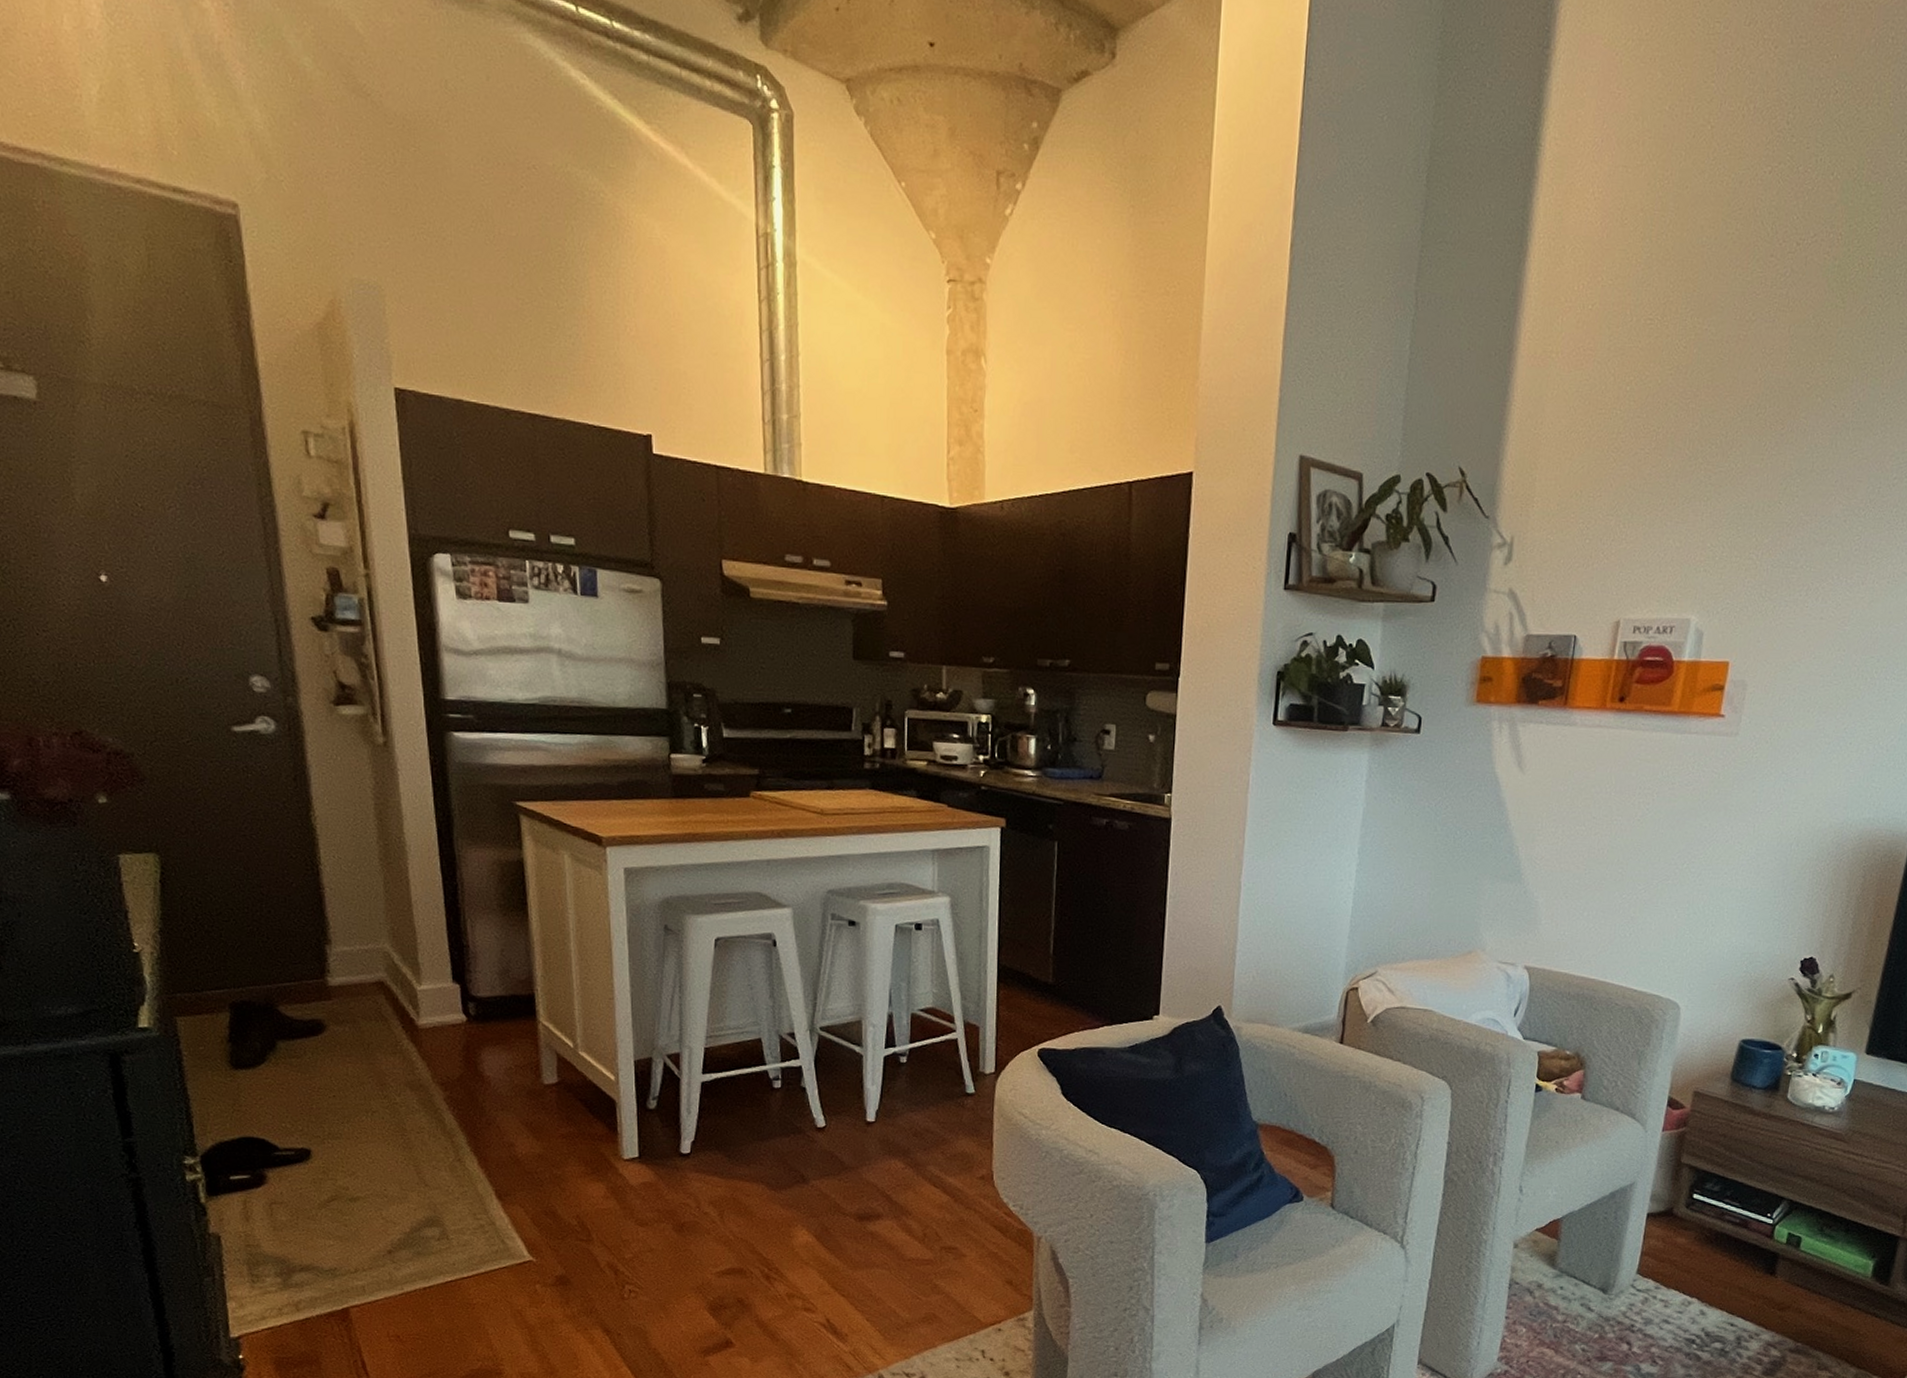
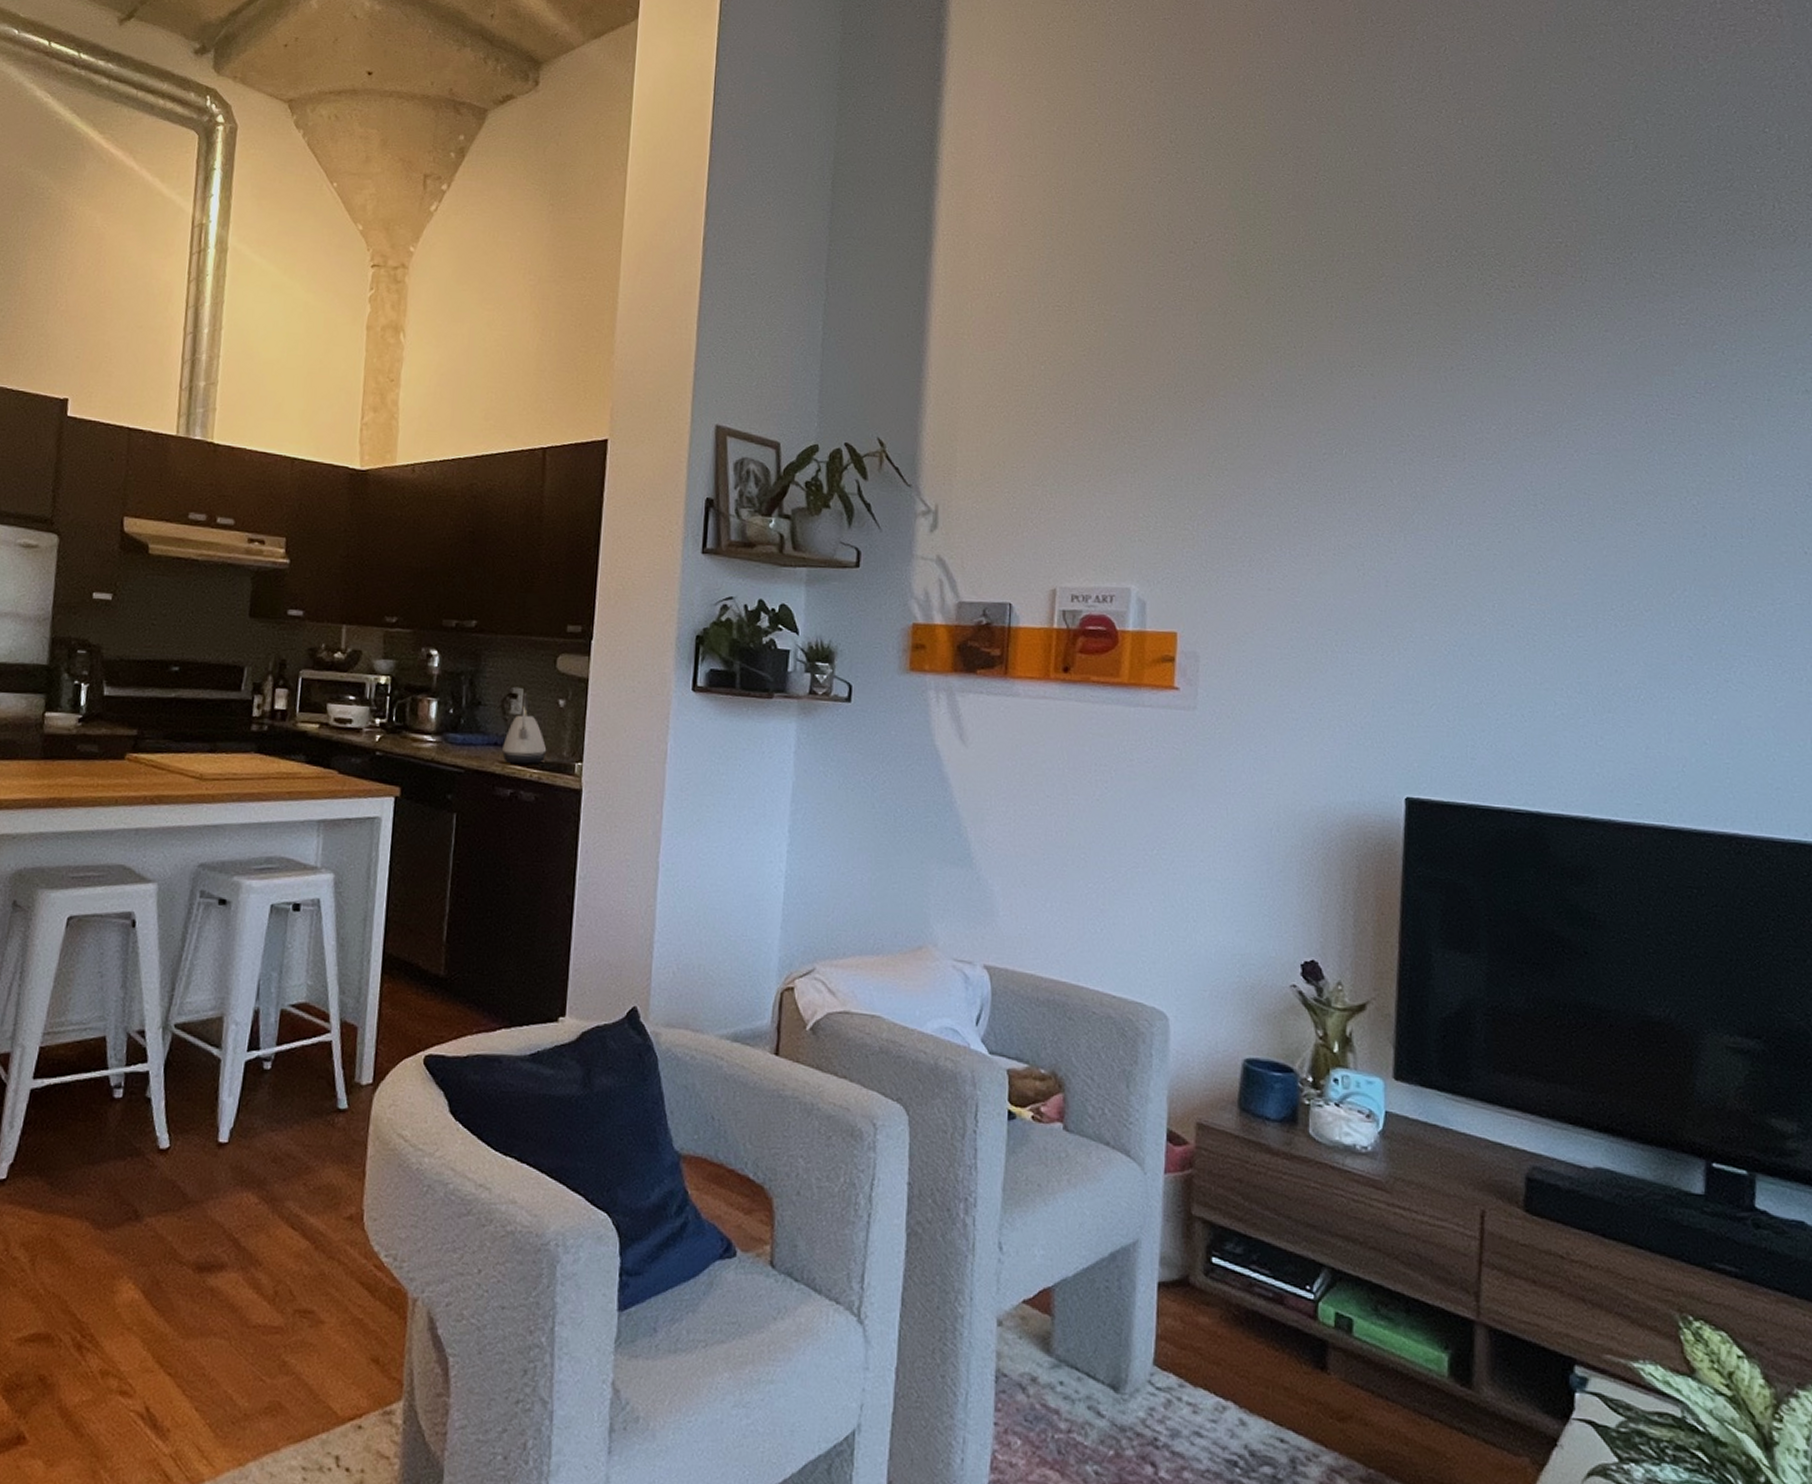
kettle: none [1097,729,1139,797] -> present [501,693,547,765]

